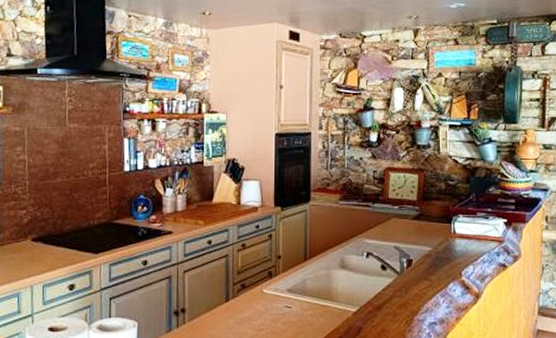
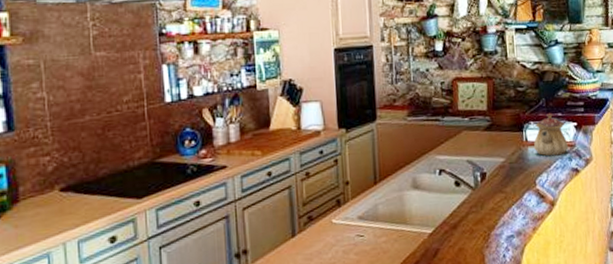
teapot: none [461,207,497,250] -> present [533,112,569,156]

